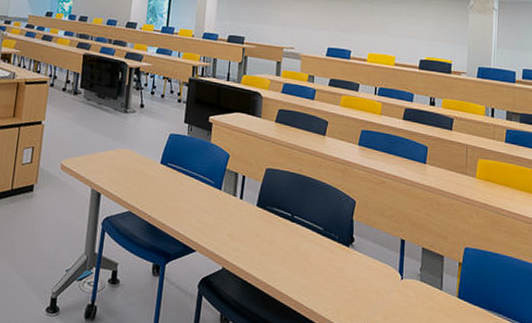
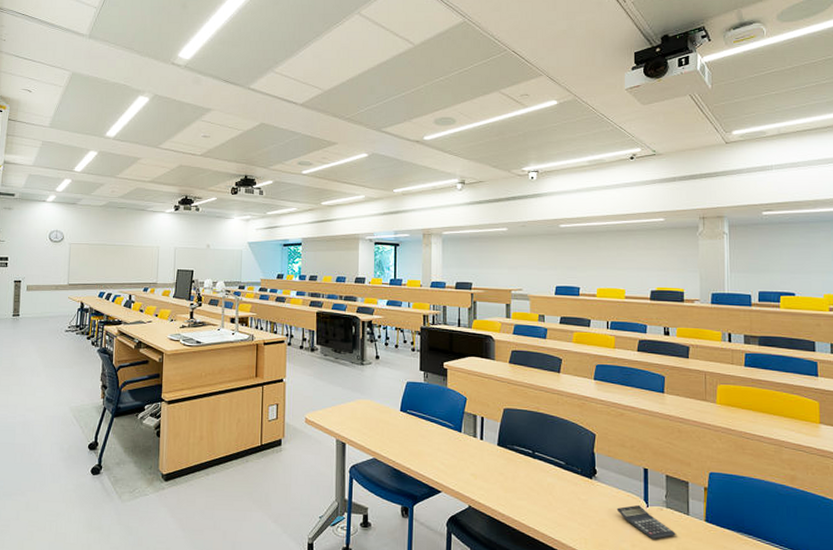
calculator: none [371,276,428,313] -> present [616,504,676,539]

